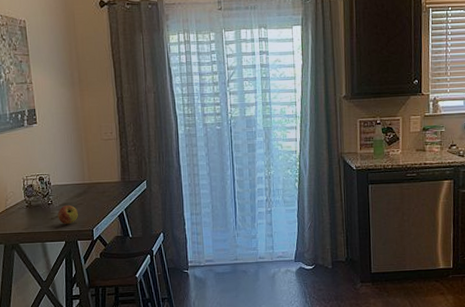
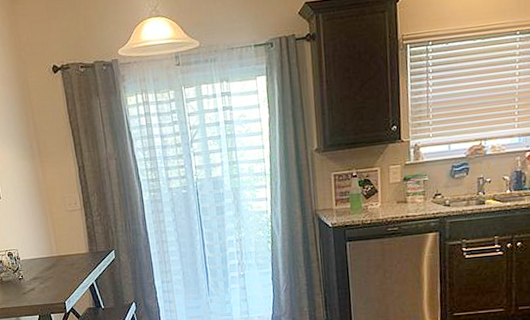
apple: present [57,205,78,225] -> none [29,279,49,299]

